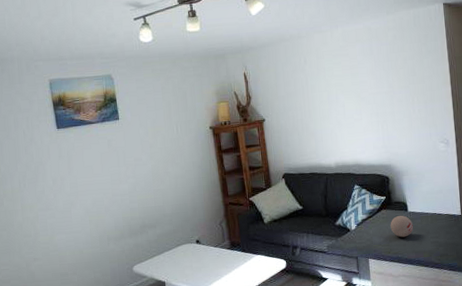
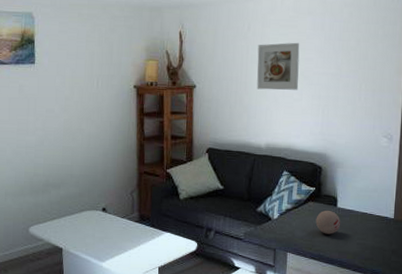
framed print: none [315,68,358,115] -> present [257,42,300,90]

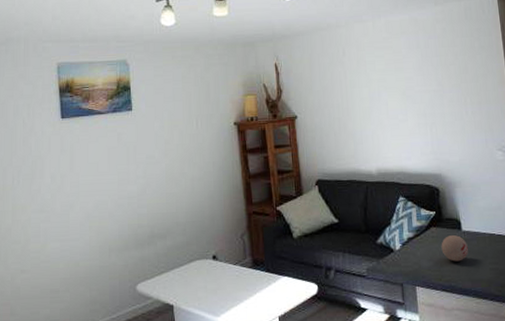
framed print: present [257,42,300,90] -> none [355,62,403,114]

